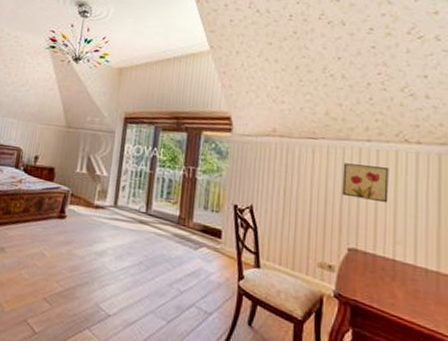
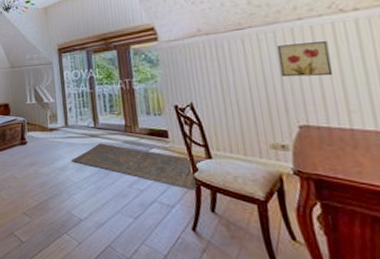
rug: none [111,231,254,300] -> present [70,143,207,191]

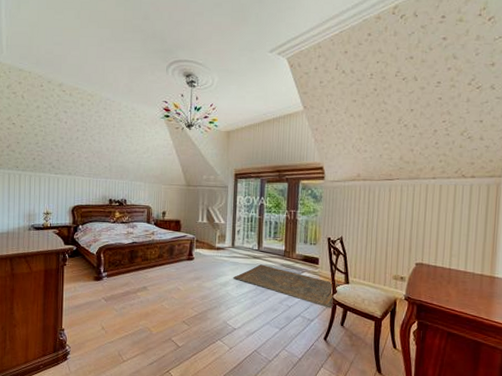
wall art: present [276,41,334,77] -> none [412,198,449,227]

